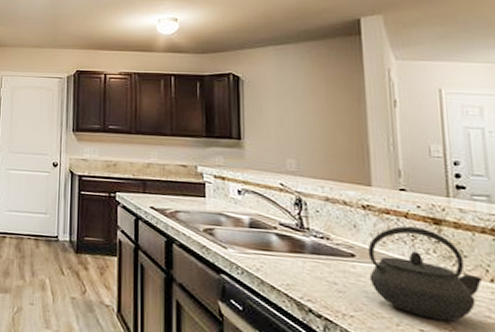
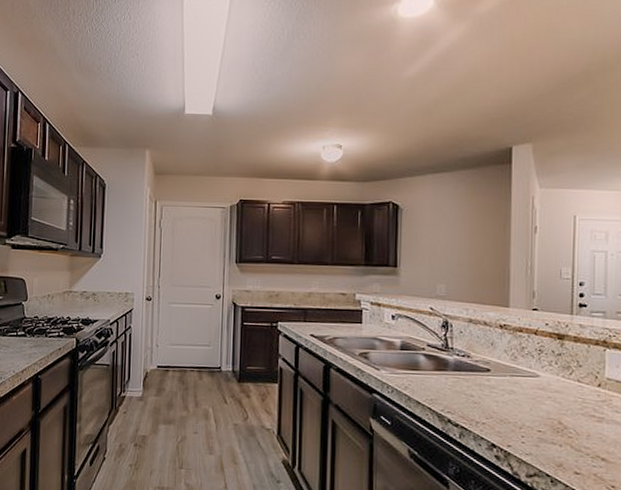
kettle: present [367,226,483,322] -> none [501,341,593,422]

